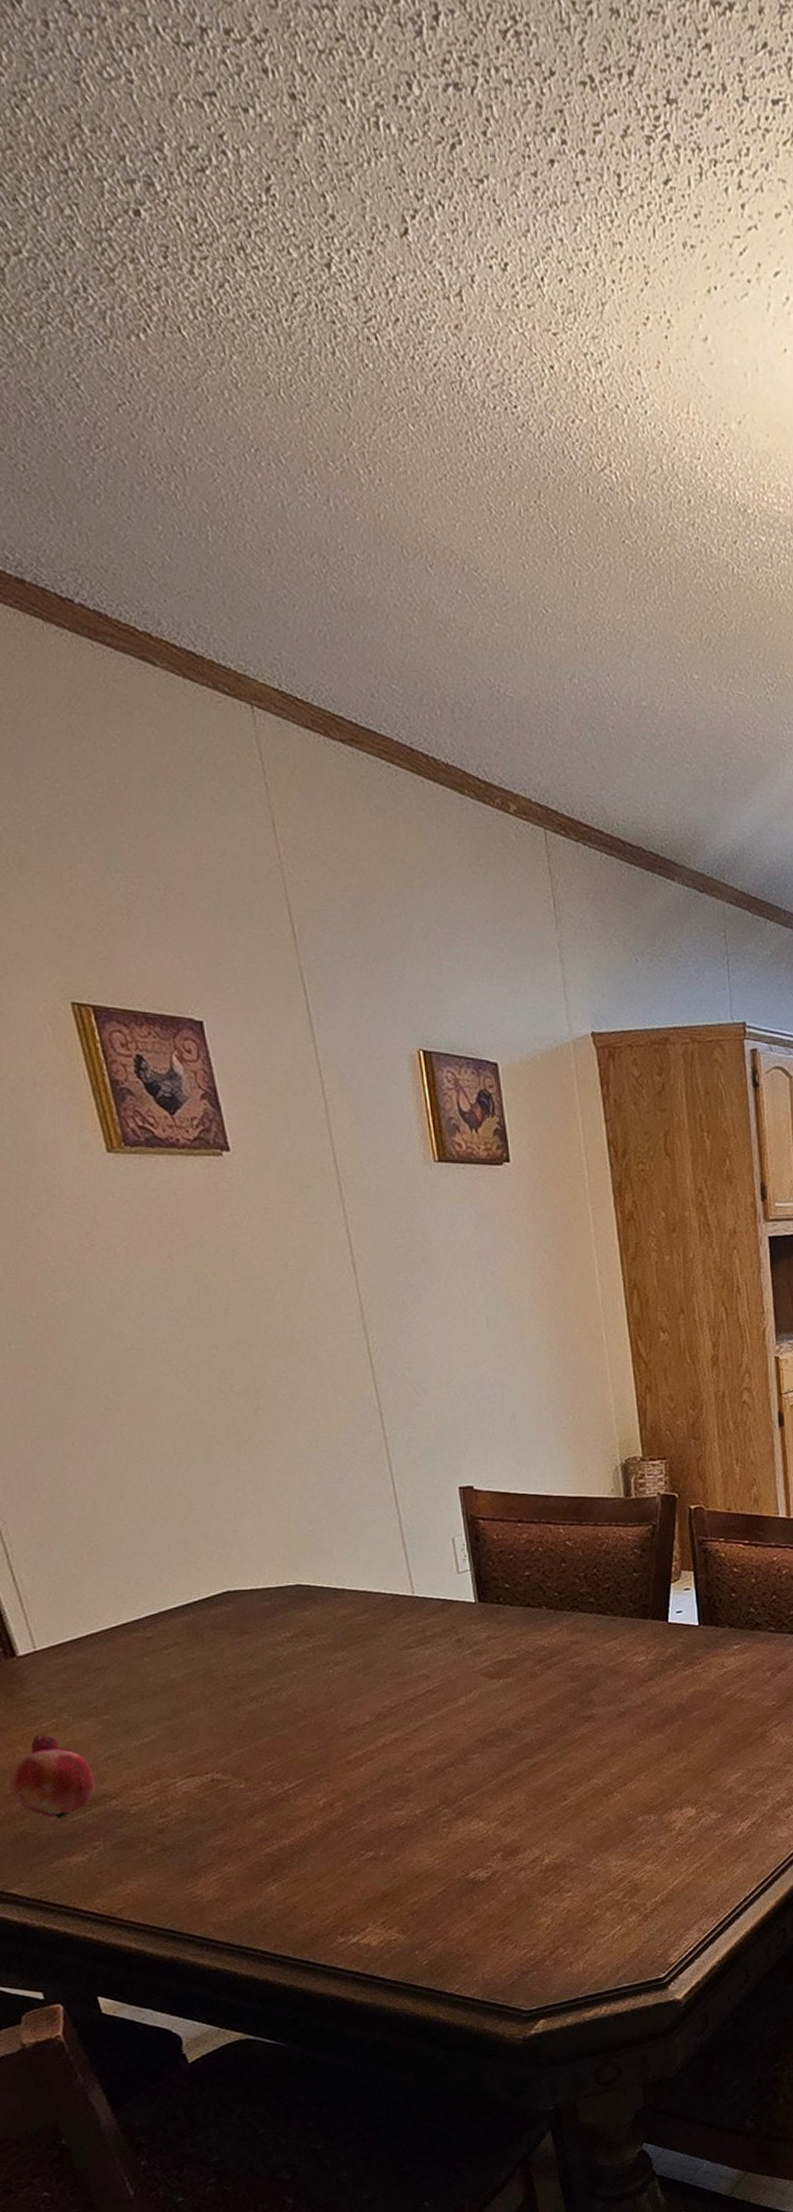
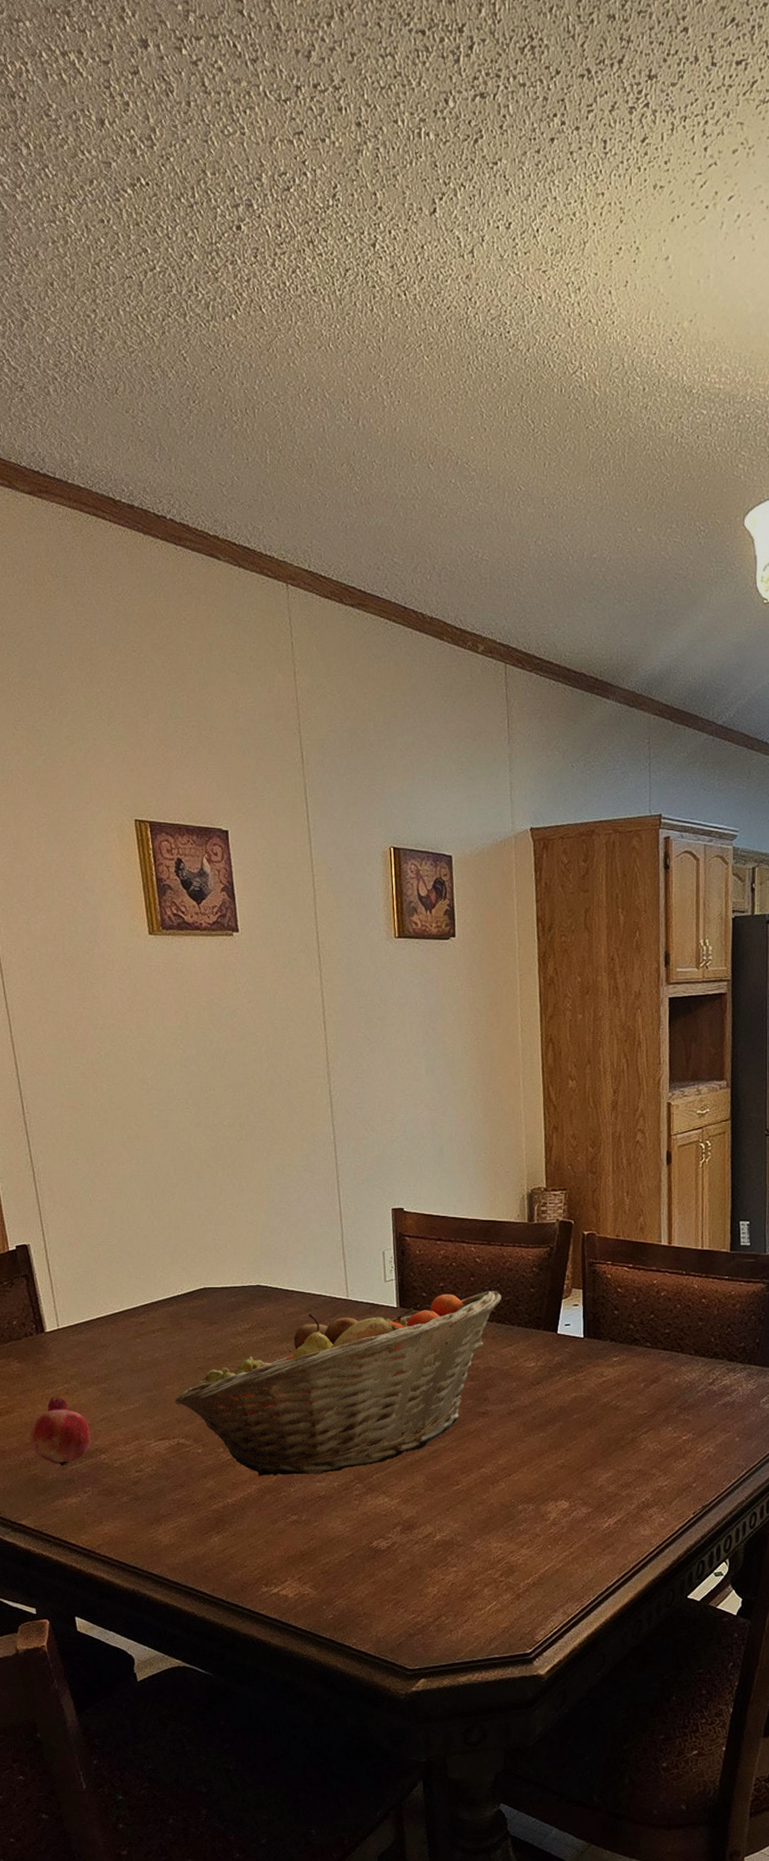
fruit basket: none [203,1577,600,1809] -> present [175,1290,501,1476]

